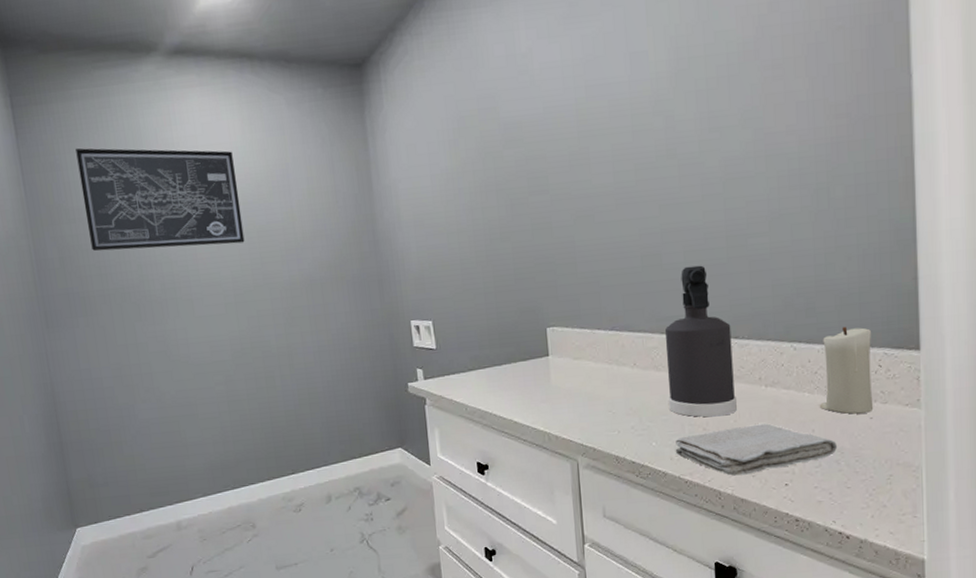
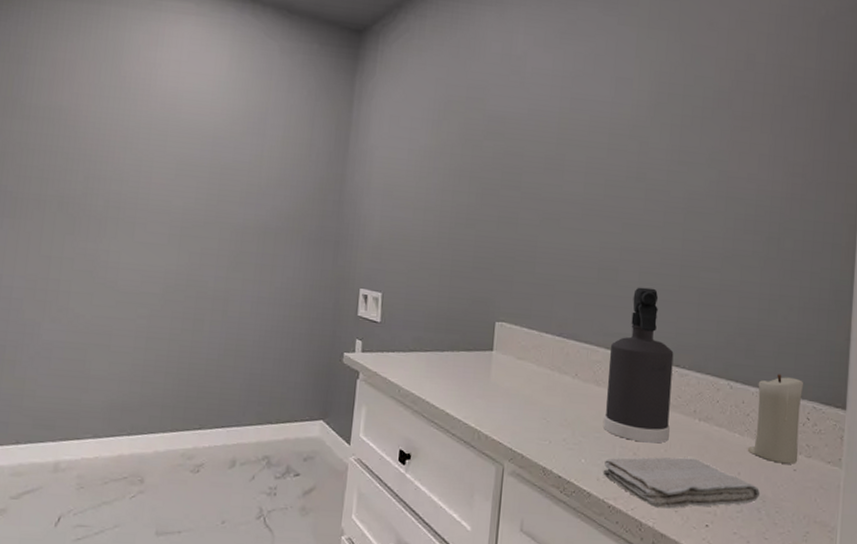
wall art: present [75,148,245,251] -> none [39,46,214,176]

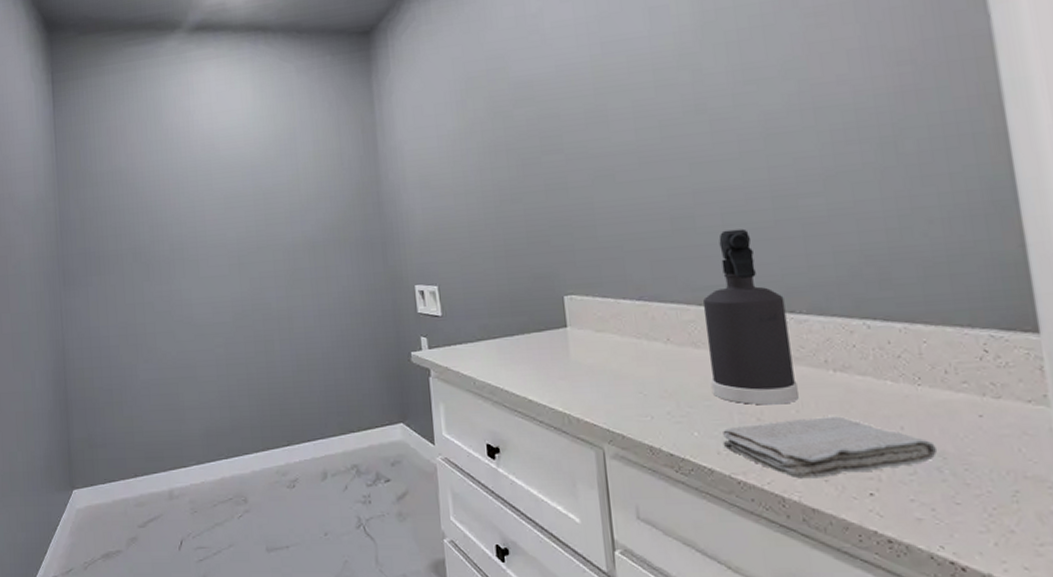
candle: present [747,374,804,464] -> none [904,302,983,410]

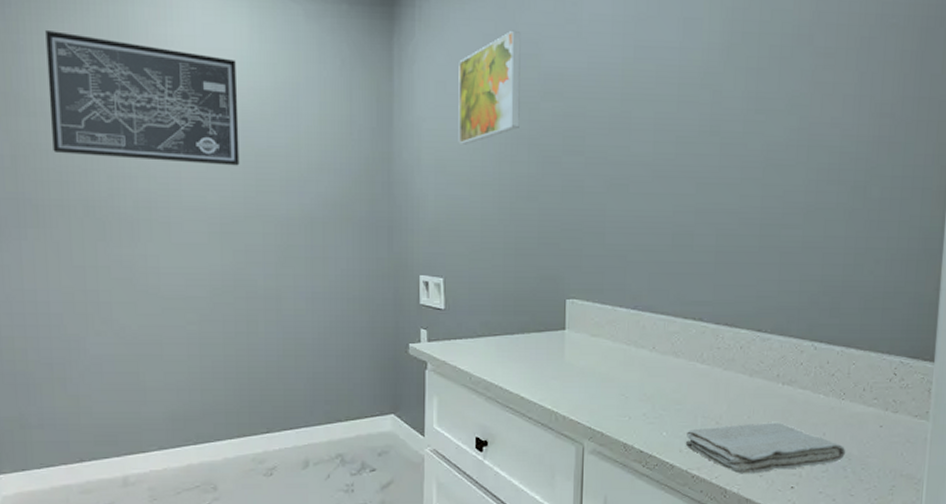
wall art: none [103,116,251,213] -> present [45,29,240,166]
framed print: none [432,49,496,159] -> present [458,30,521,145]
spray bottle: present [702,229,799,405] -> none [684,251,755,411]

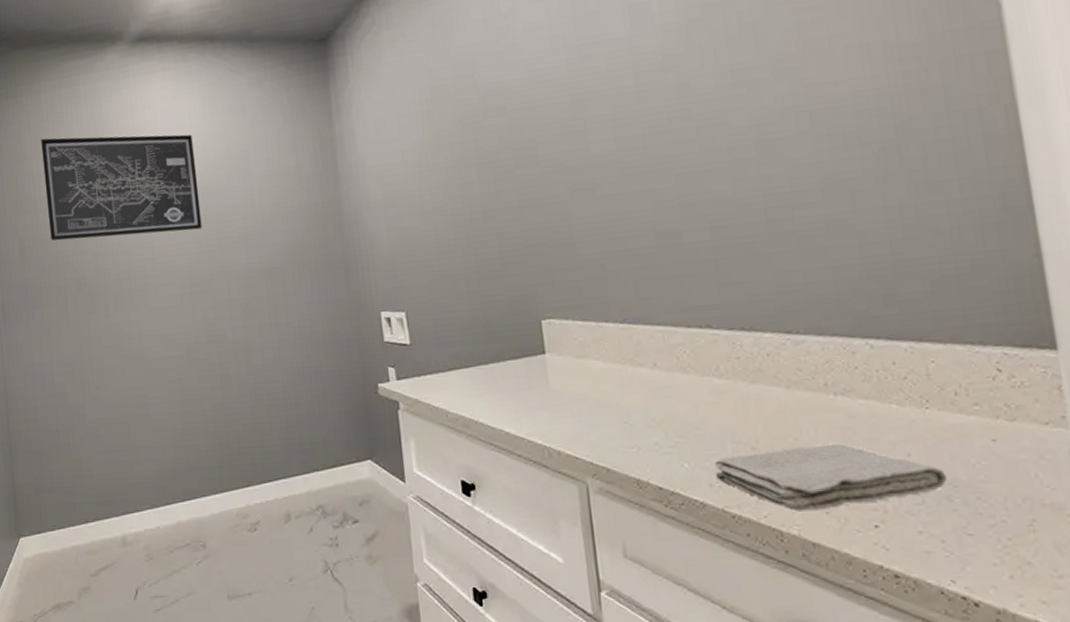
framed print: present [458,30,521,145] -> none [395,55,465,176]

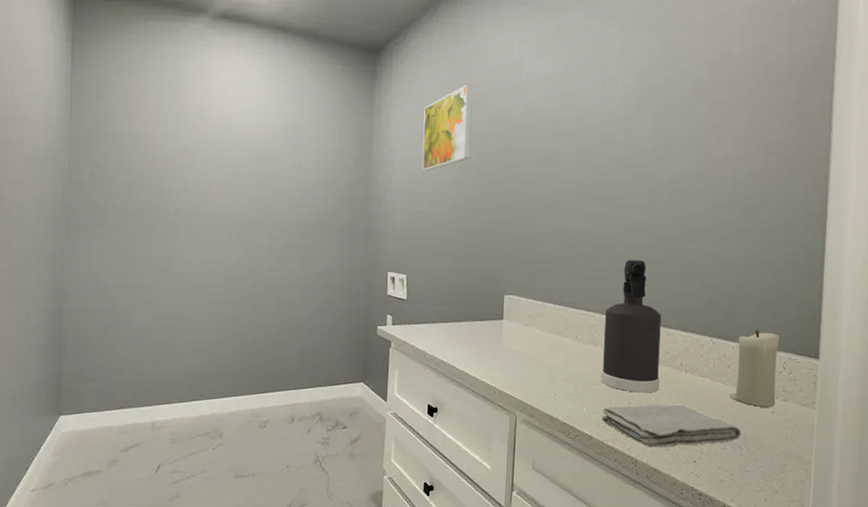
wall art: present [41,134,202,241] -> none [119,83,256,184]
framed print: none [395,55,465,176] -> present [422,84,473,171]
spray bottle: none [691,243,797,433] -> present [601,259,662,393]
candle: none [910,318,996,434] -> present [729,330,780,407]

